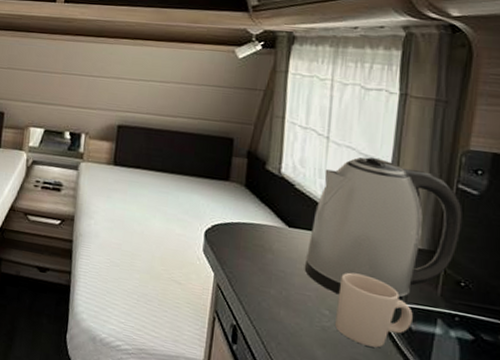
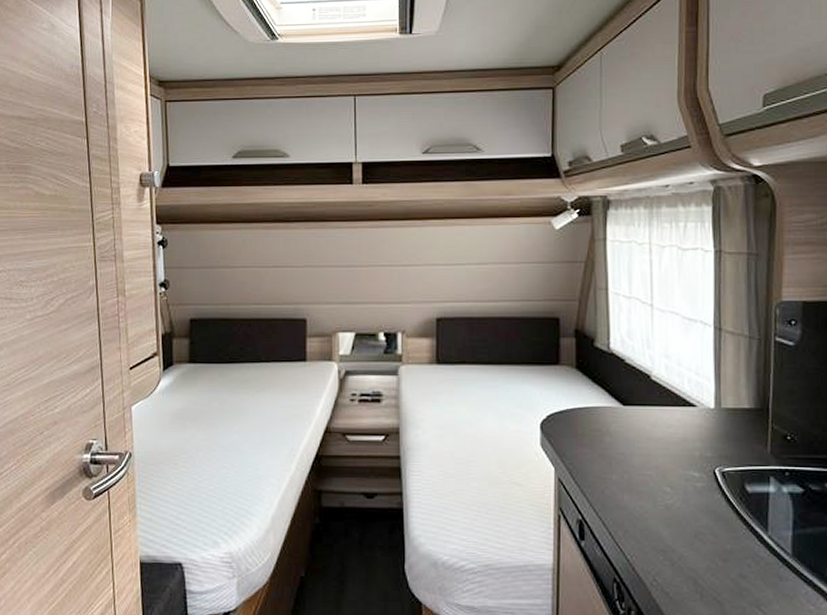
kettle: present [304,157,464,304] -> none [642,321,783,469]
mug: present [335,272,413,348] -> none [677,443,748,517]

